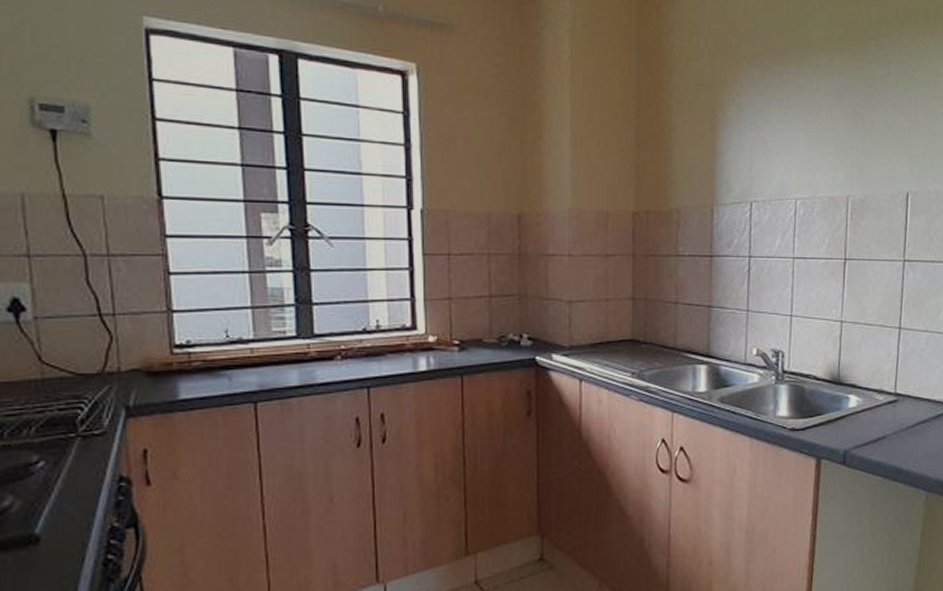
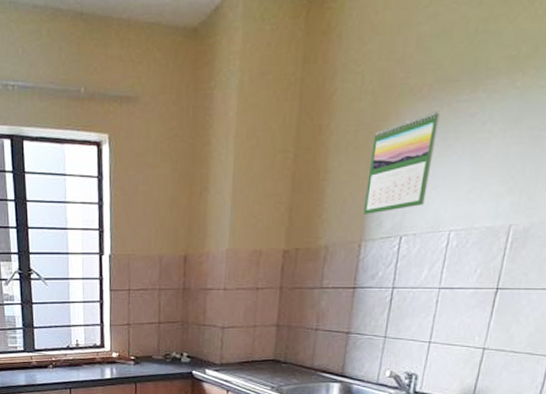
calendar: none [712,79,773,178] -> present [362,110,440,214]

